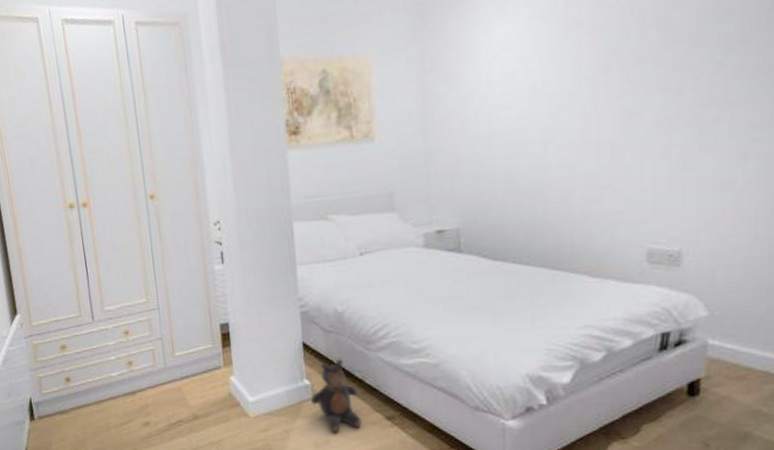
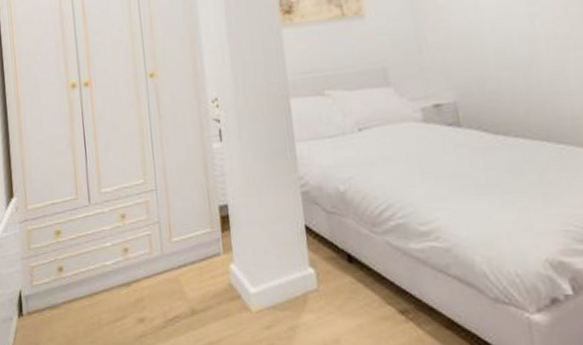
teddy bear: present [310,359,362,433] -> none [316,244,373,330]

